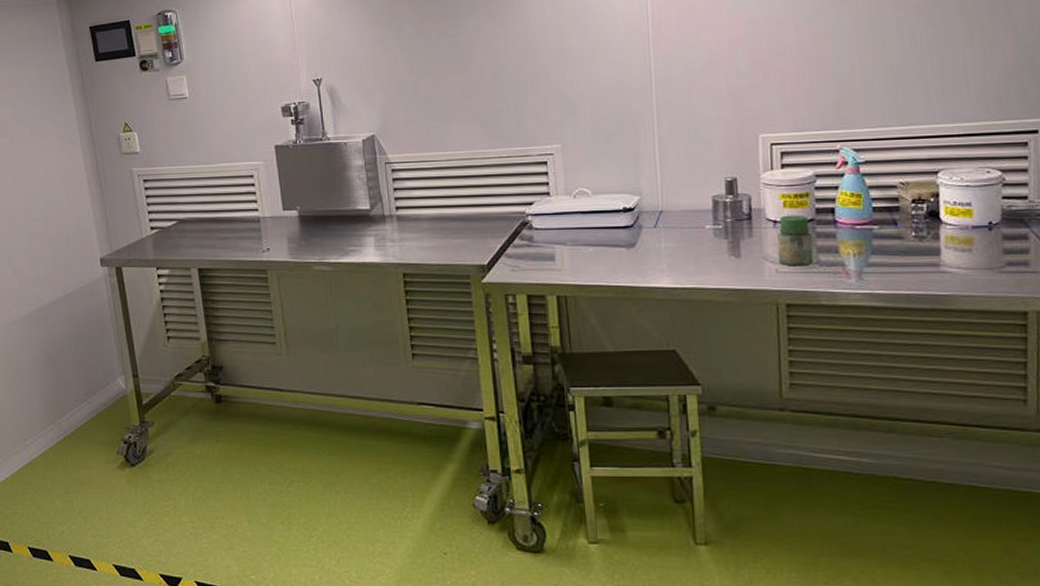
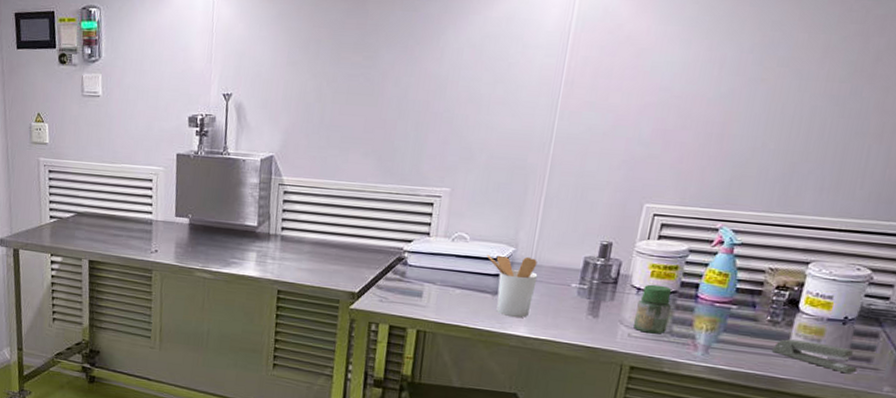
utensil holder: none [612,203,670,269] -> present [486,254,538,318]
stapler: none [925,252,1018,281] -> present [771,339,857,374]

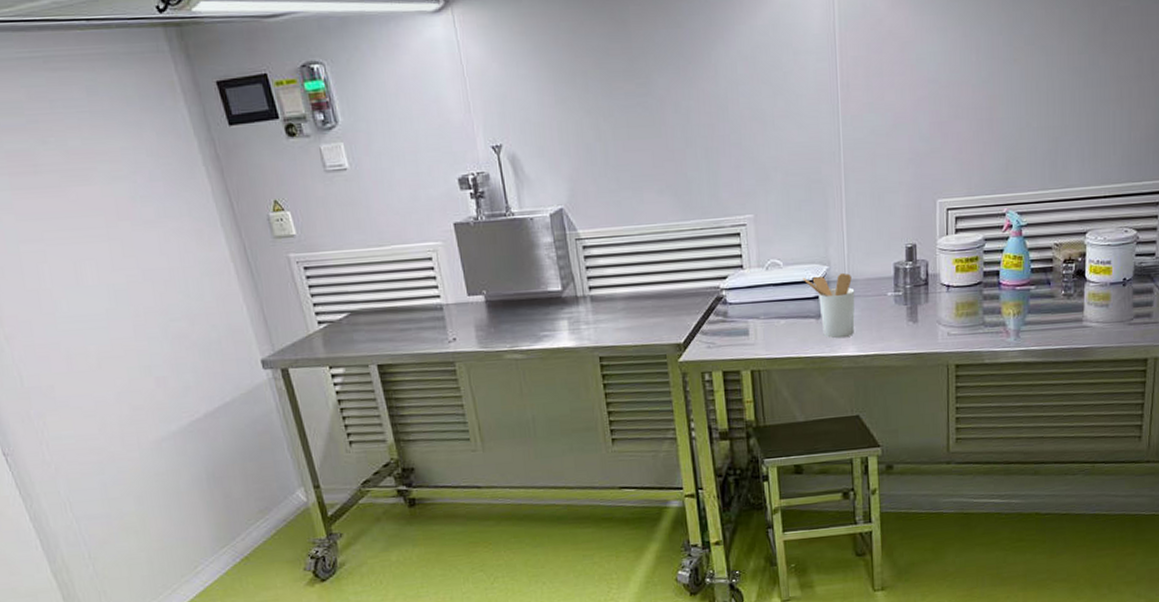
jar: present [632,284,672,334] -> none [949,278,980,329]
stapler: present [771,339,857,374] -> none [1071,307,1142,332]

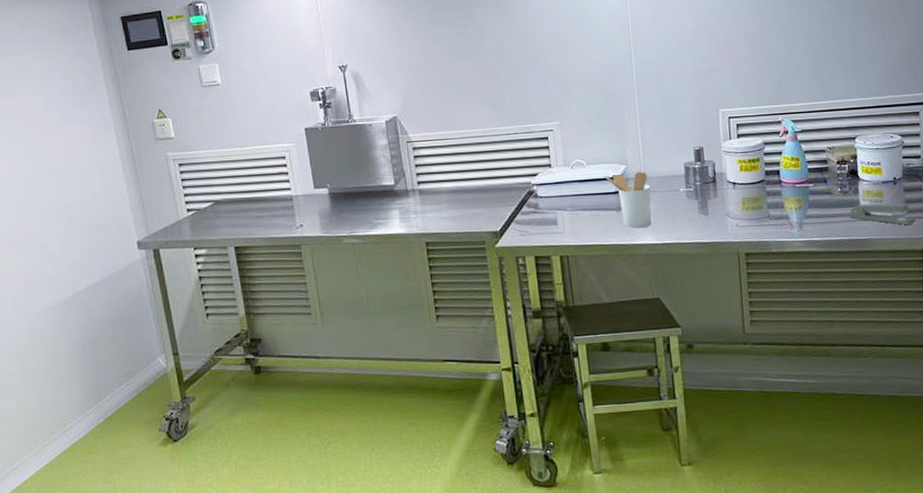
stapler: none [1071,307,1142,332] -> present [849,203,916,226]

